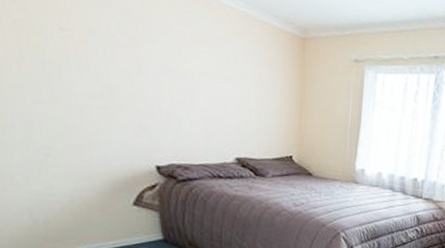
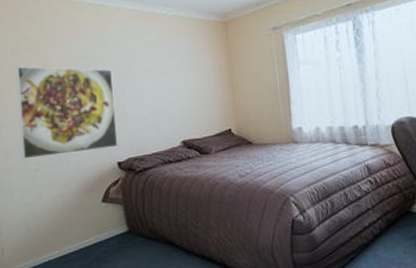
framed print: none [18,19,159,149] -> present [16,66,118,160]

